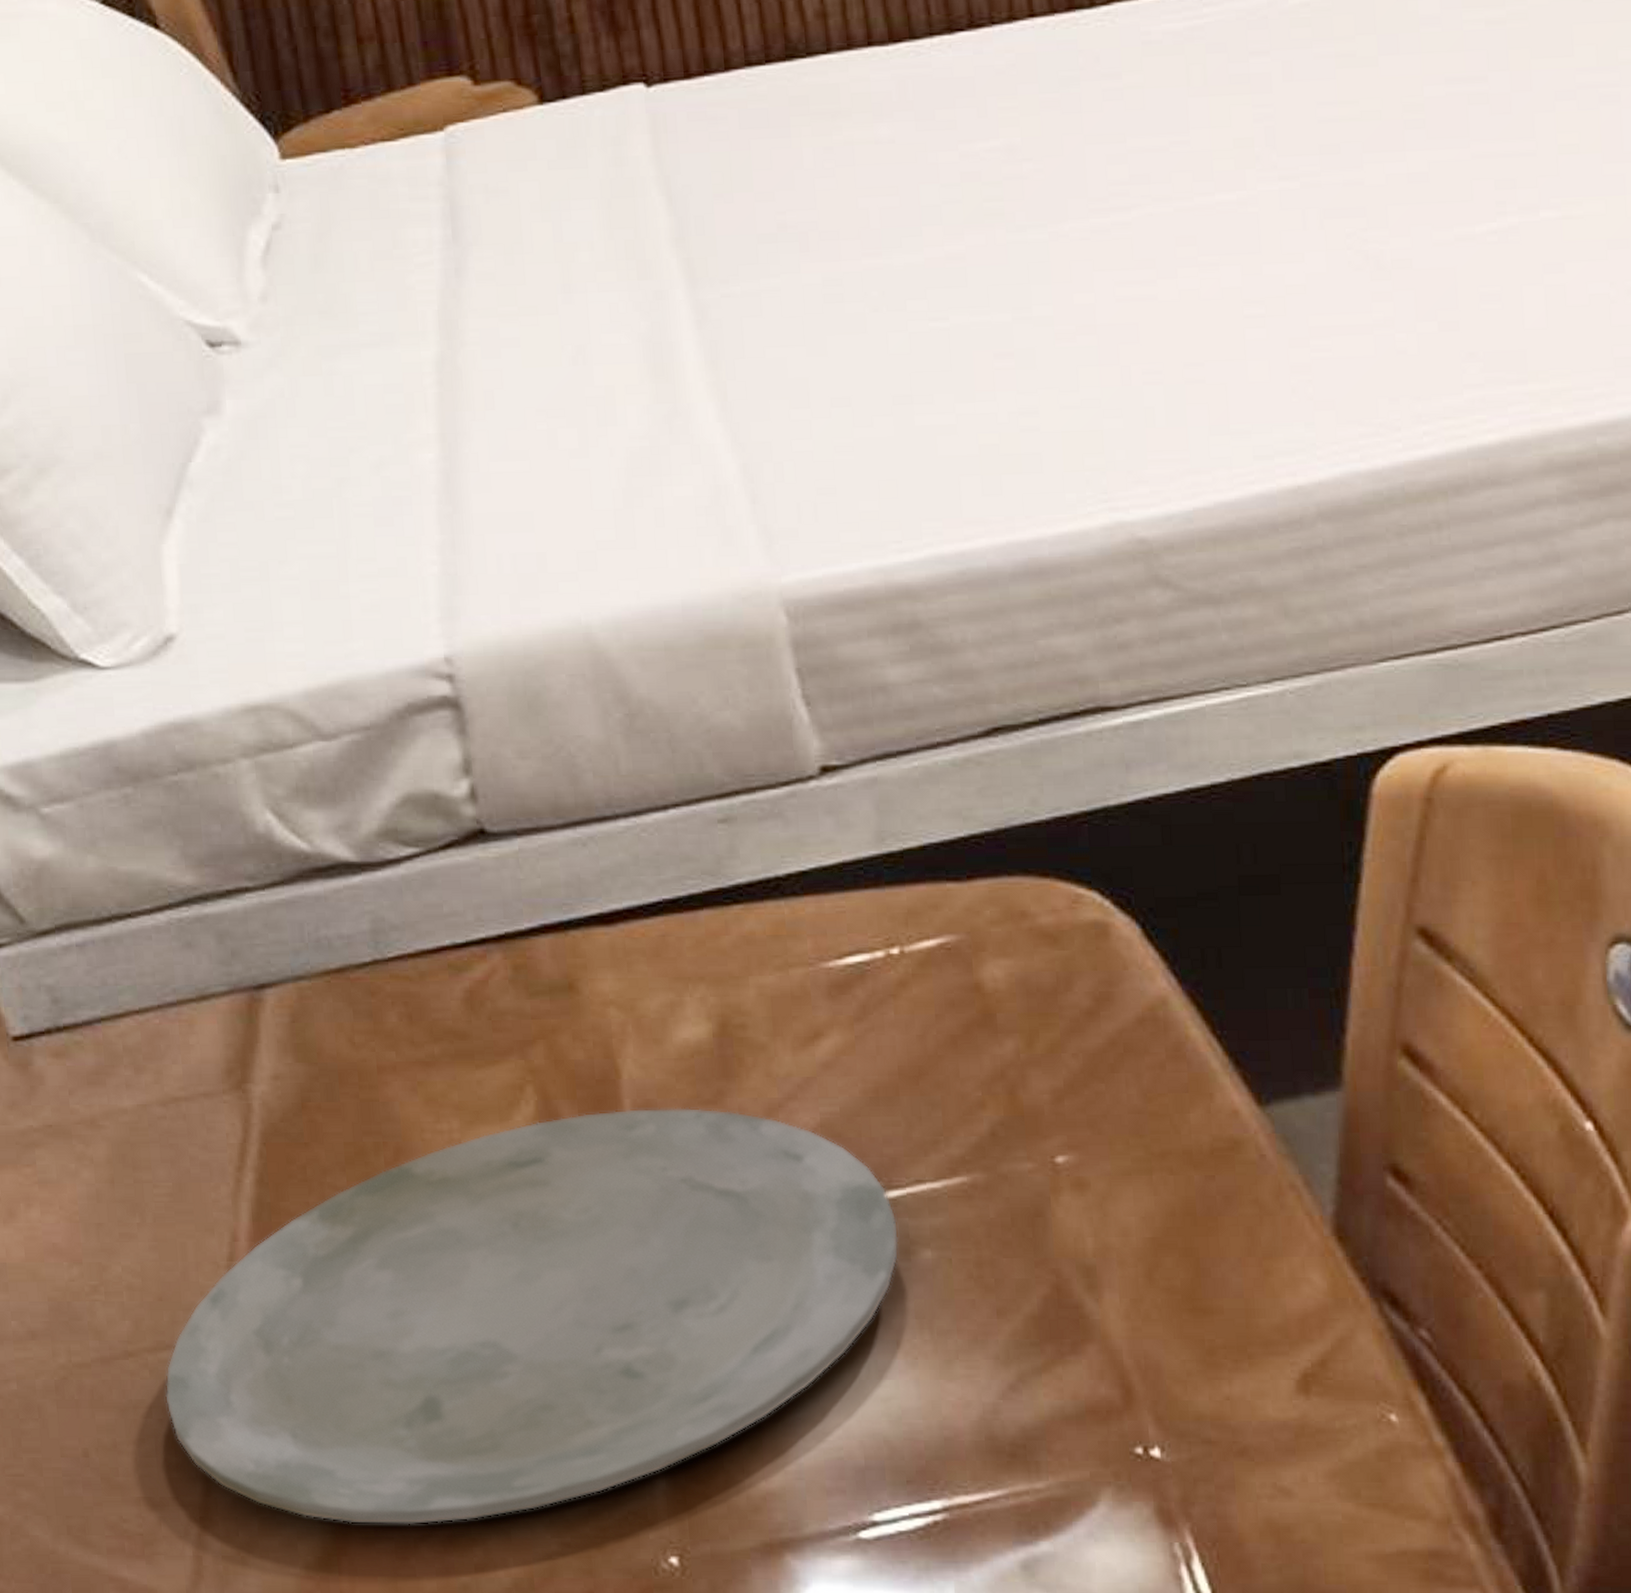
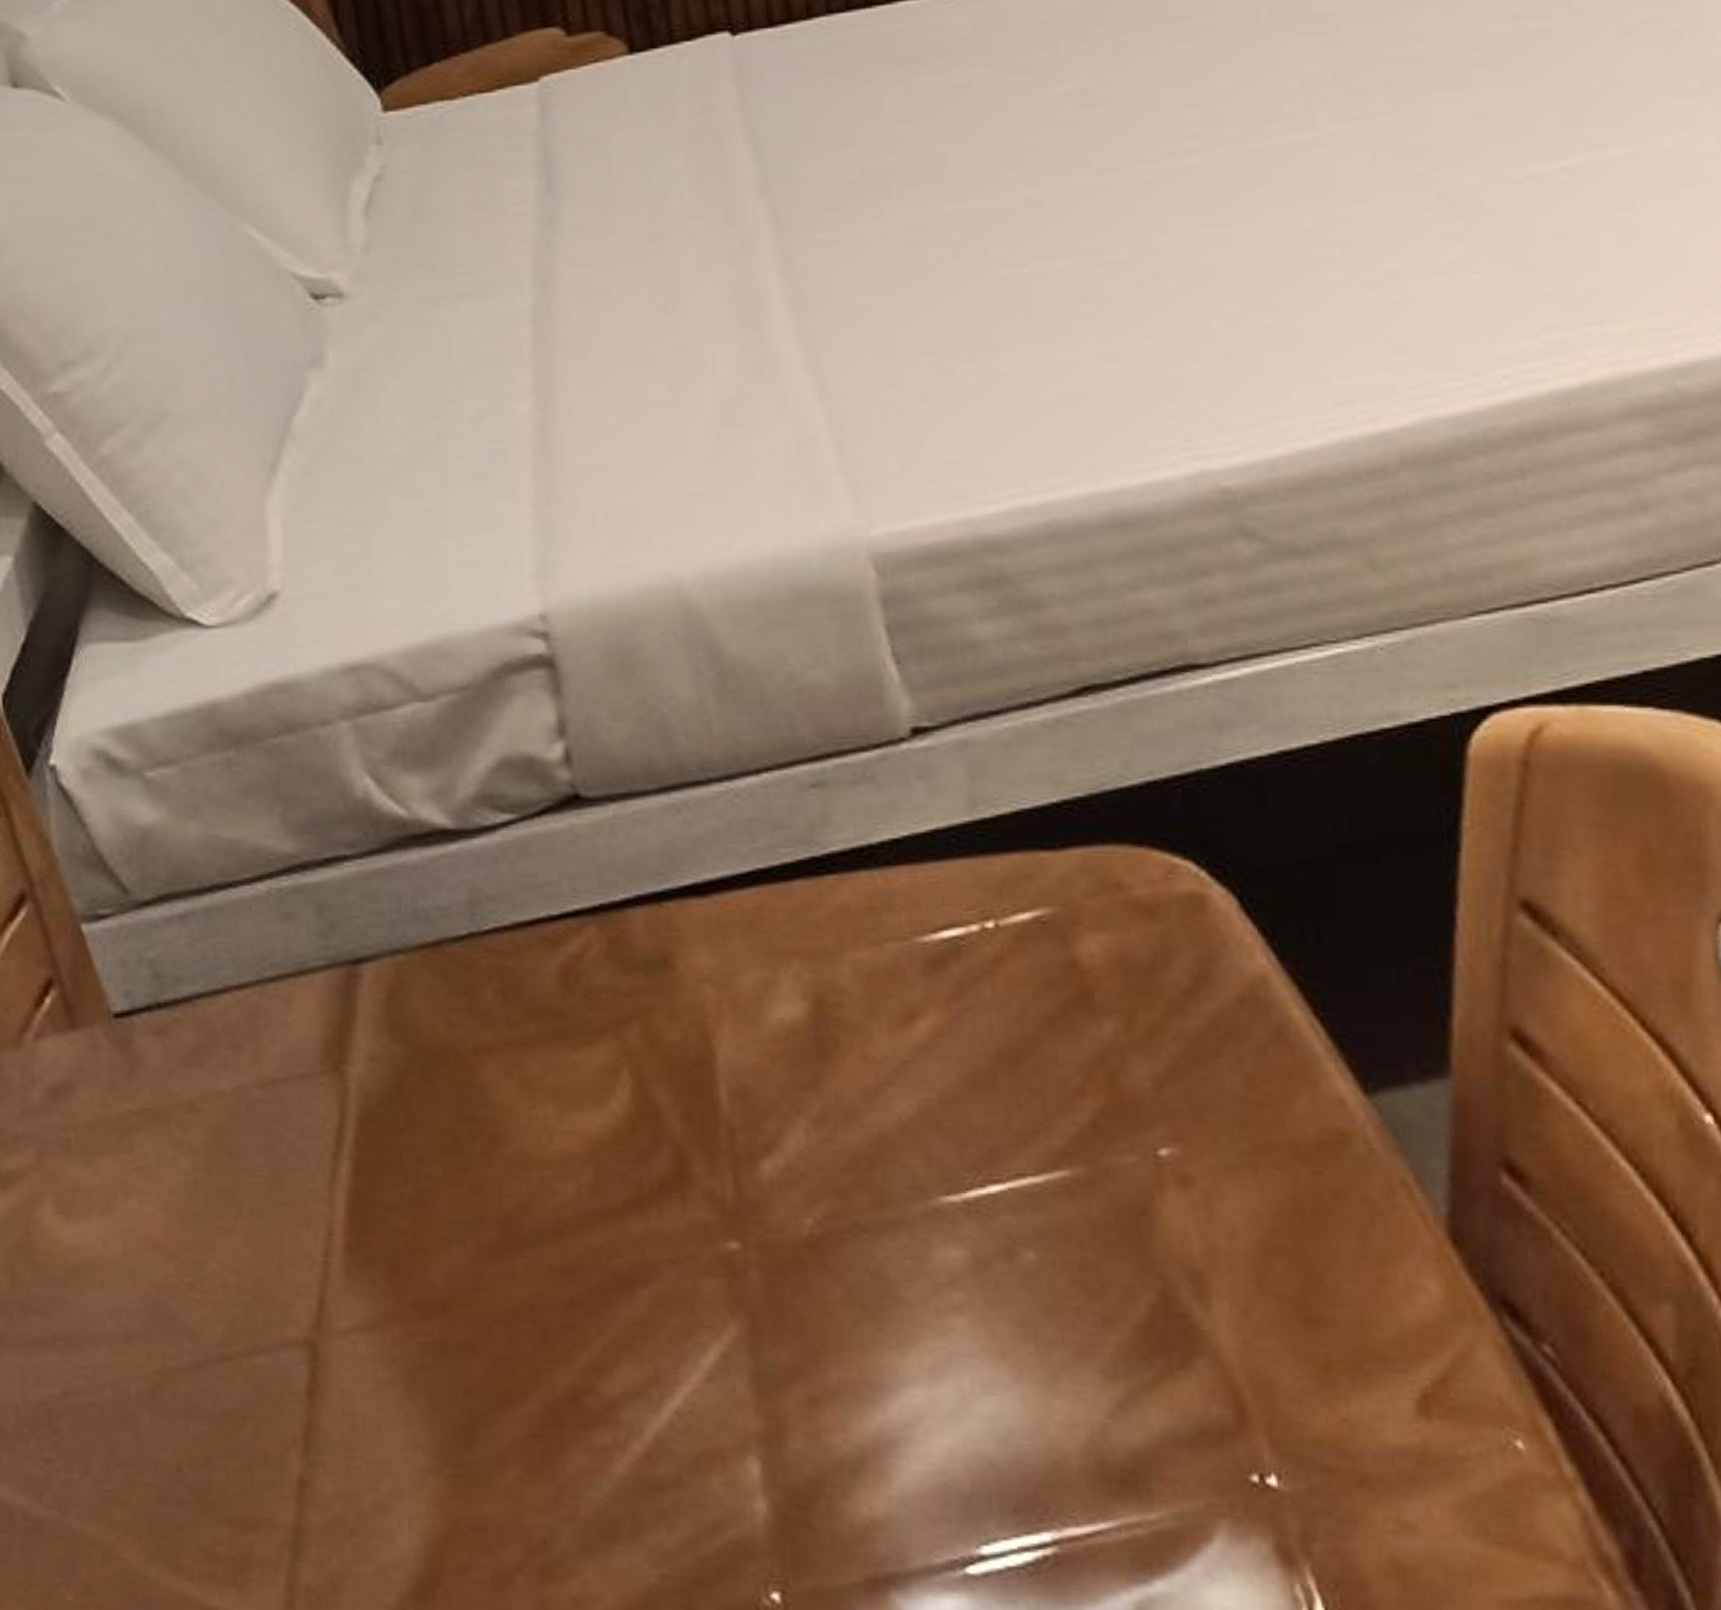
plate: present [165,1107,899,1525] -> none [259,1093,1001,1553]

